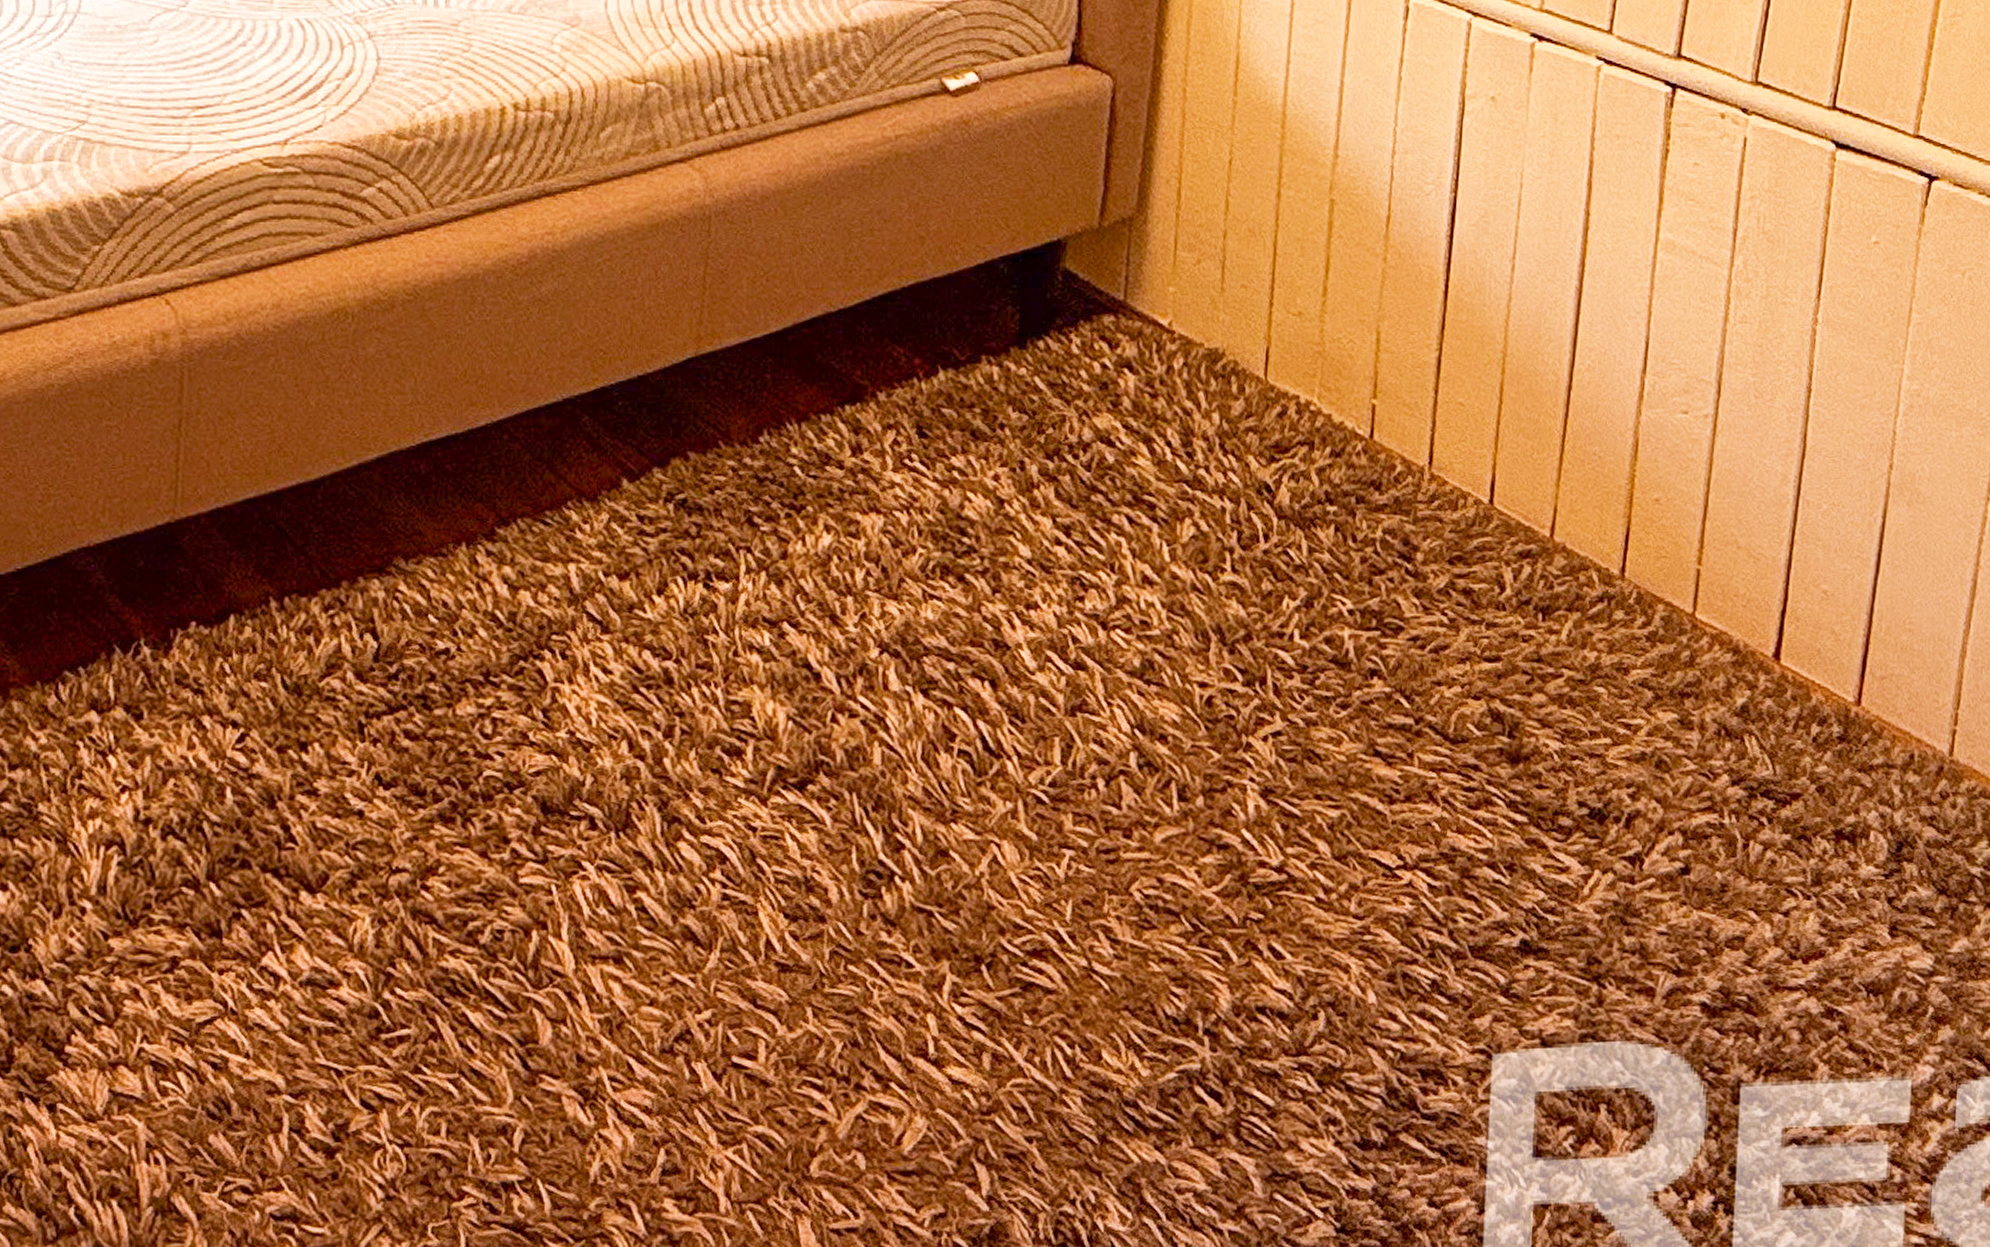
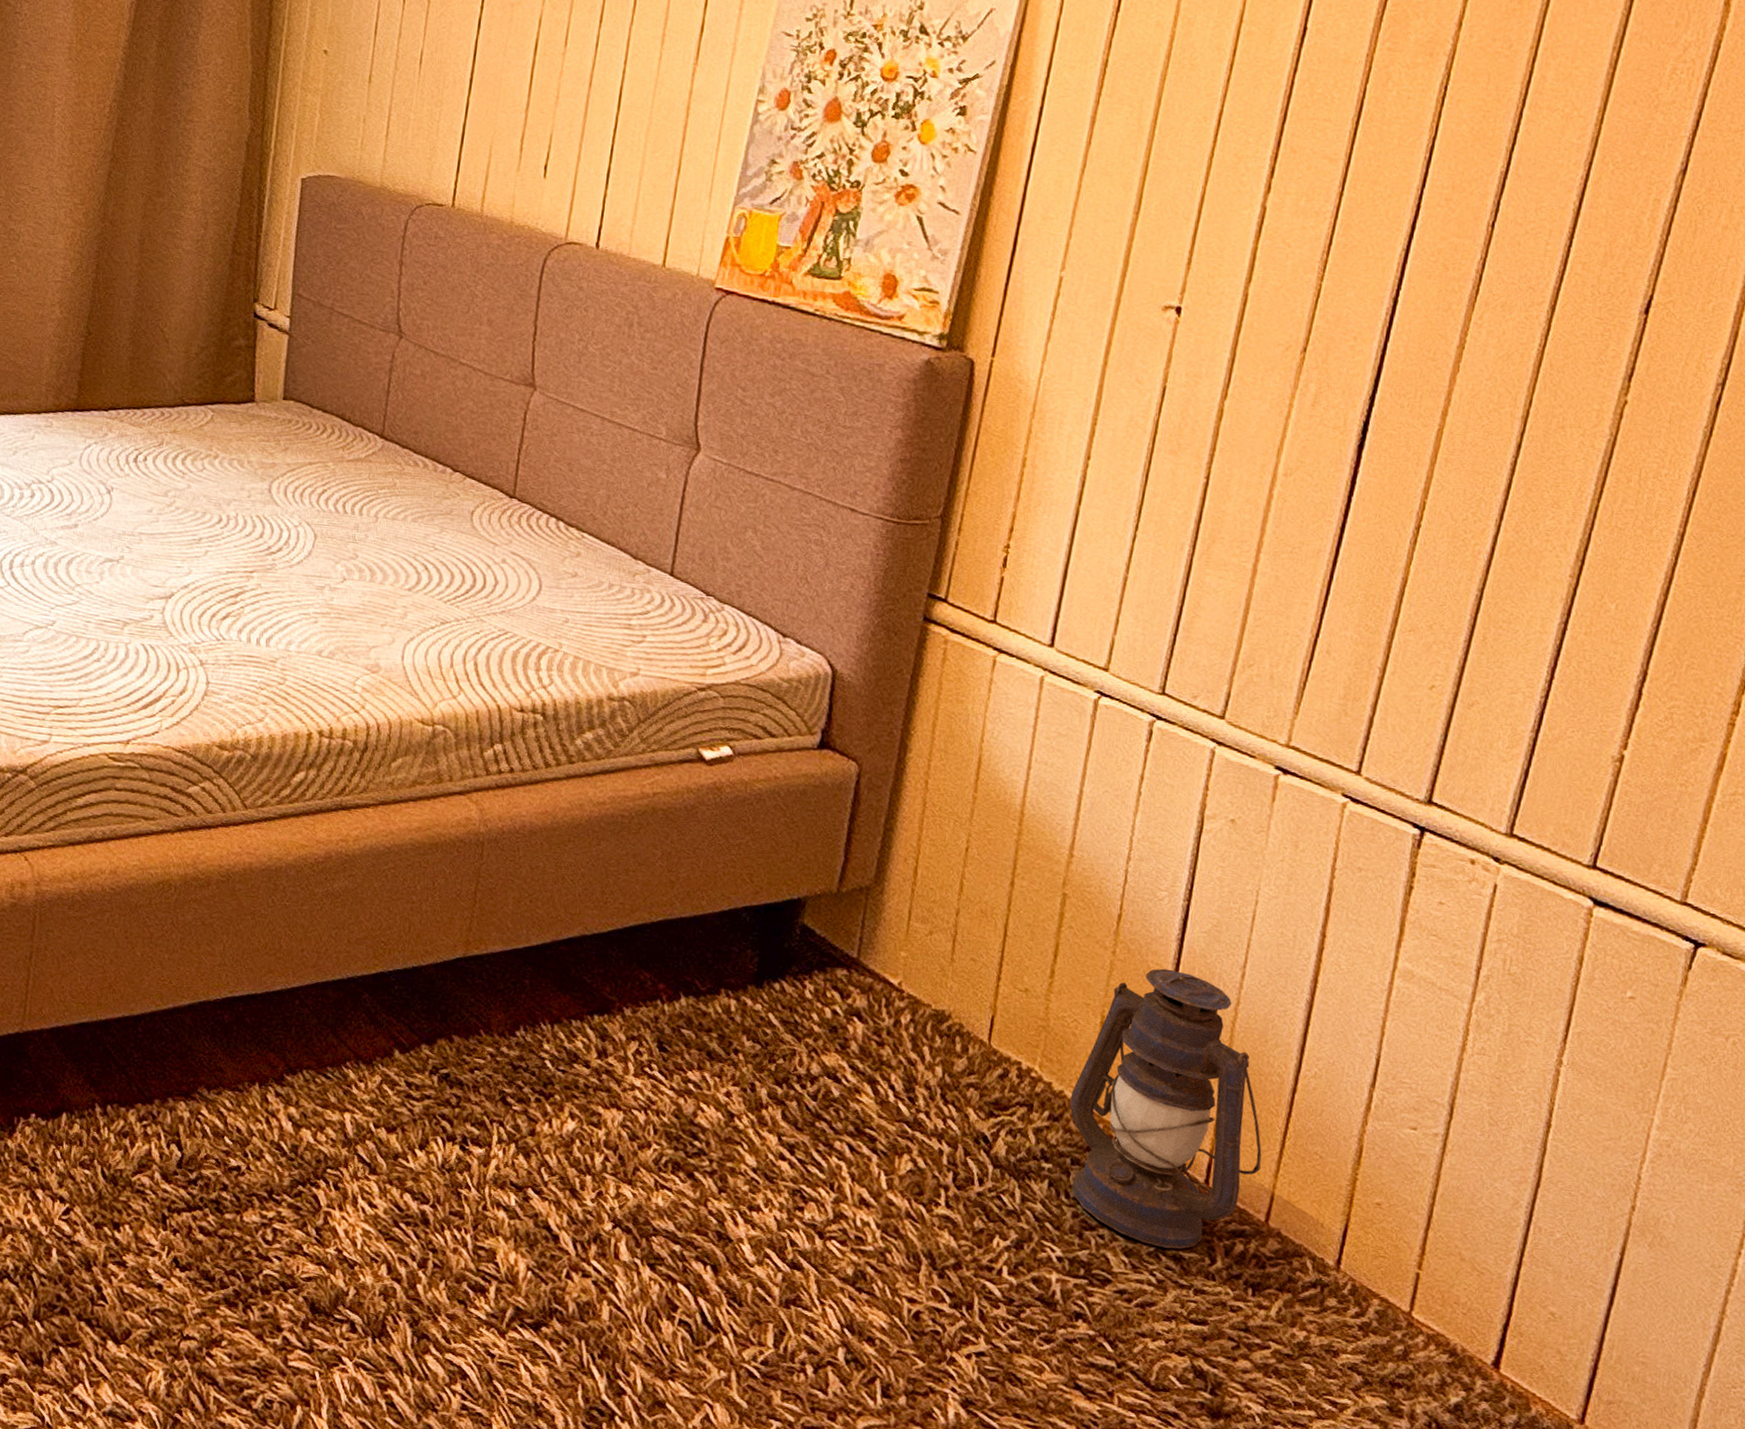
lantern: none [1350,270,1543,582] -> present [1069,968,1262,1249]

